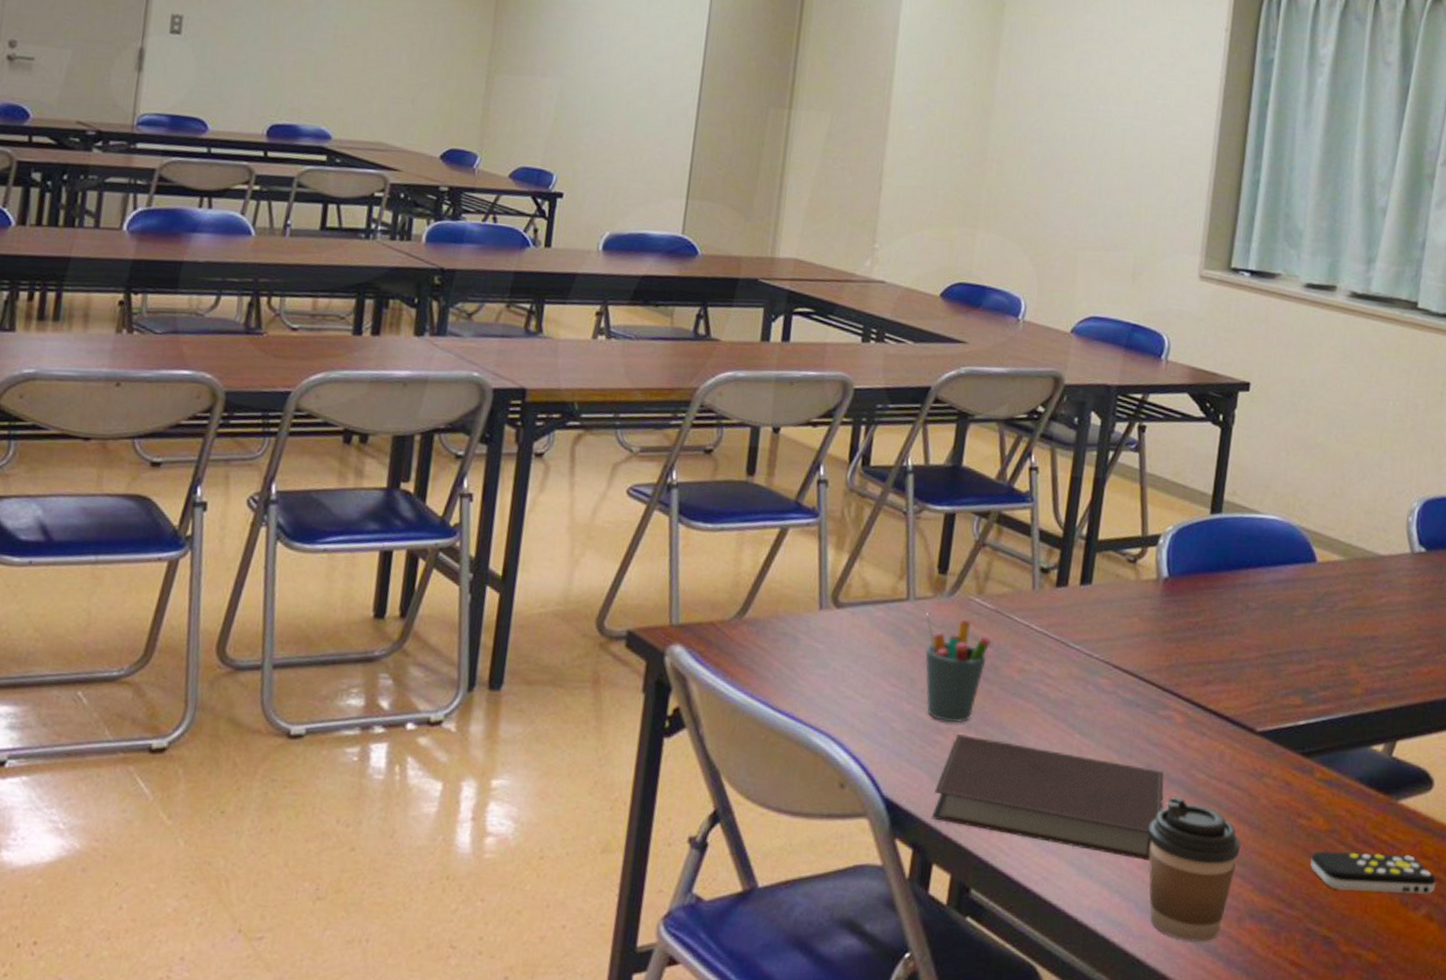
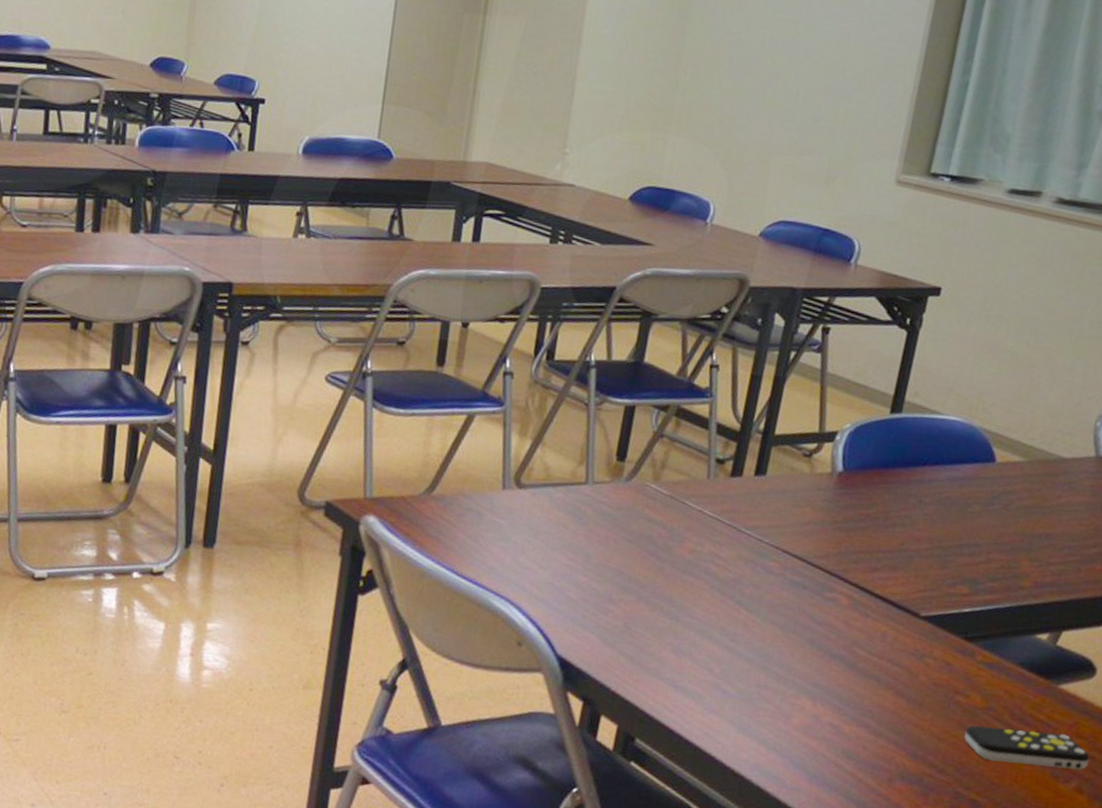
pen holder: present [924,612,991,723] -> none [600,495,665,595]
notebook: present [932,735,1165,860] -> none [602,605,827,724]
coffee cup: present [1148,796,1241,942] -> none [804,669,897,797]

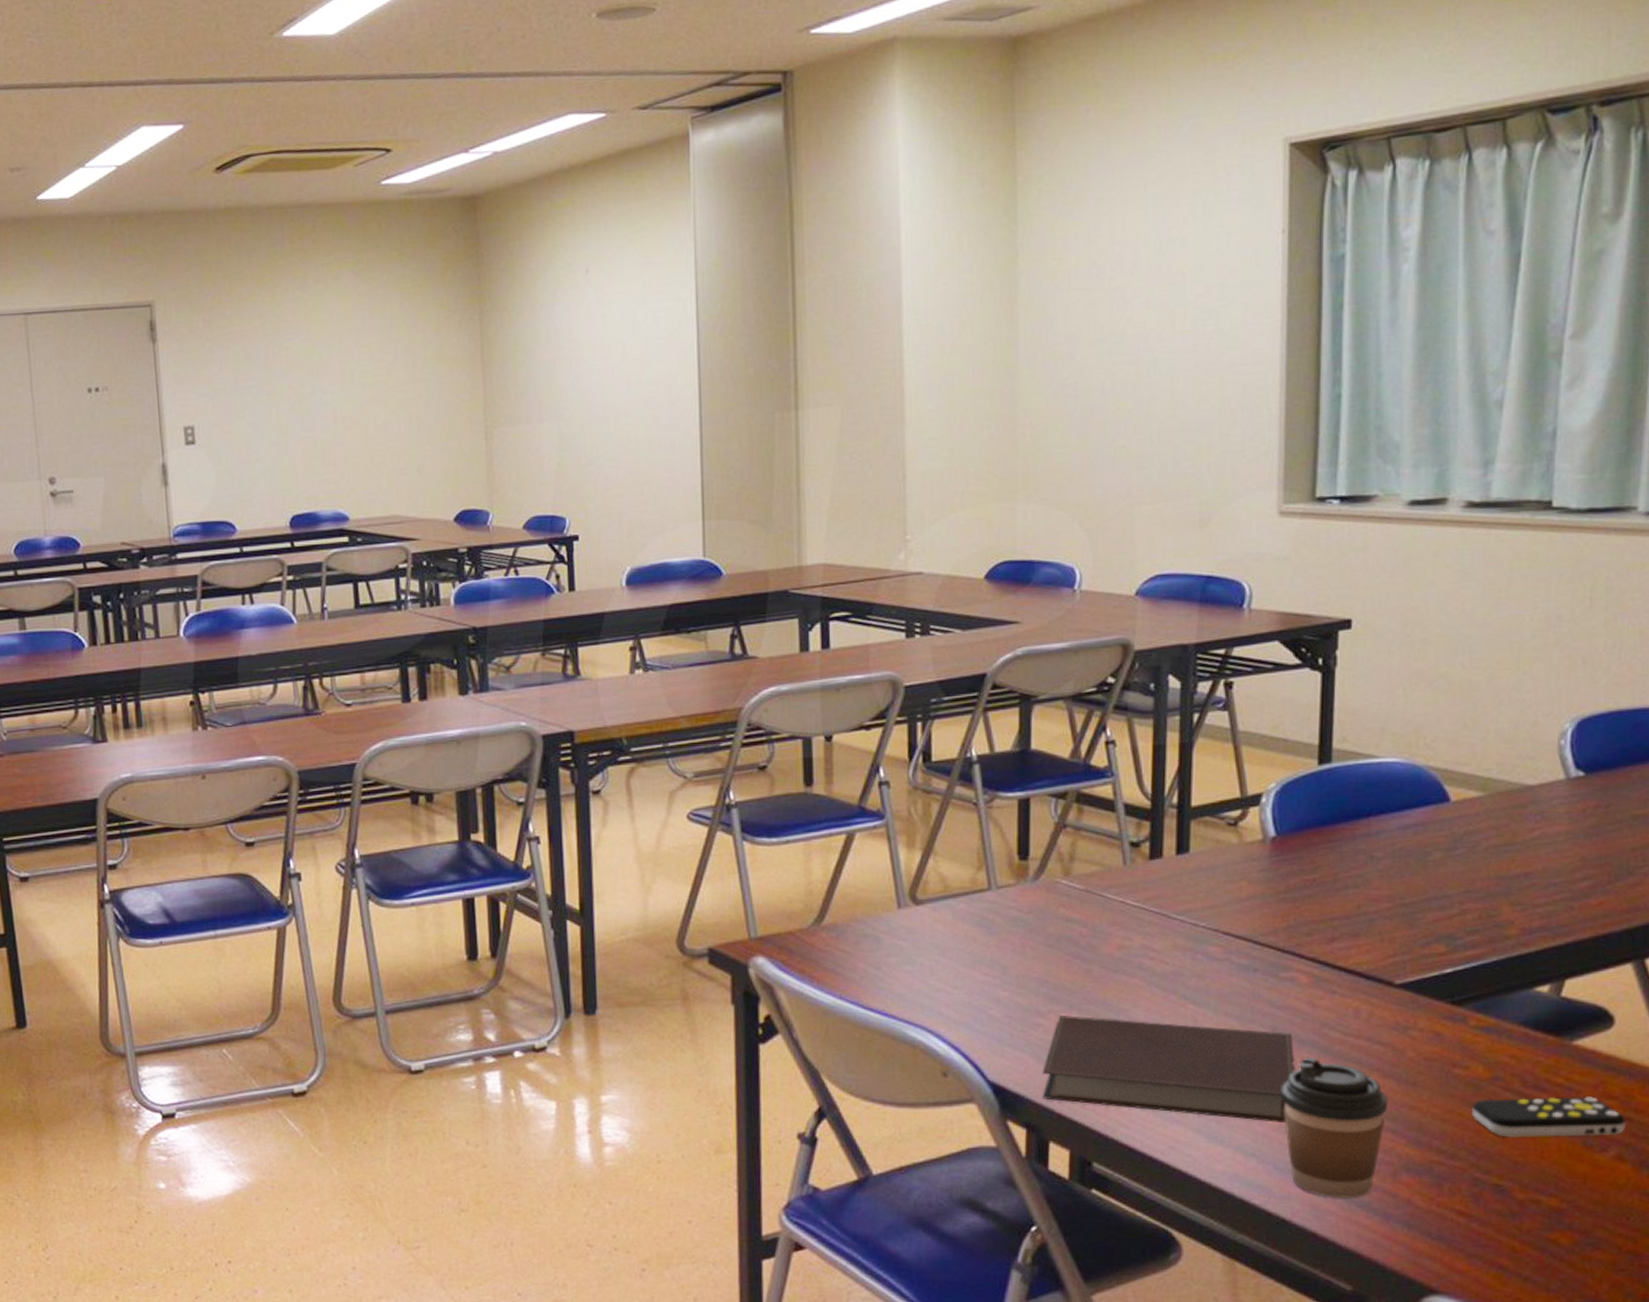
notebook: none [602,605,827,724] -> present [1042,1016,1295,1122]
coffee cup: none [804,669,897,797] -> present [1281,1057,1389,1198]

